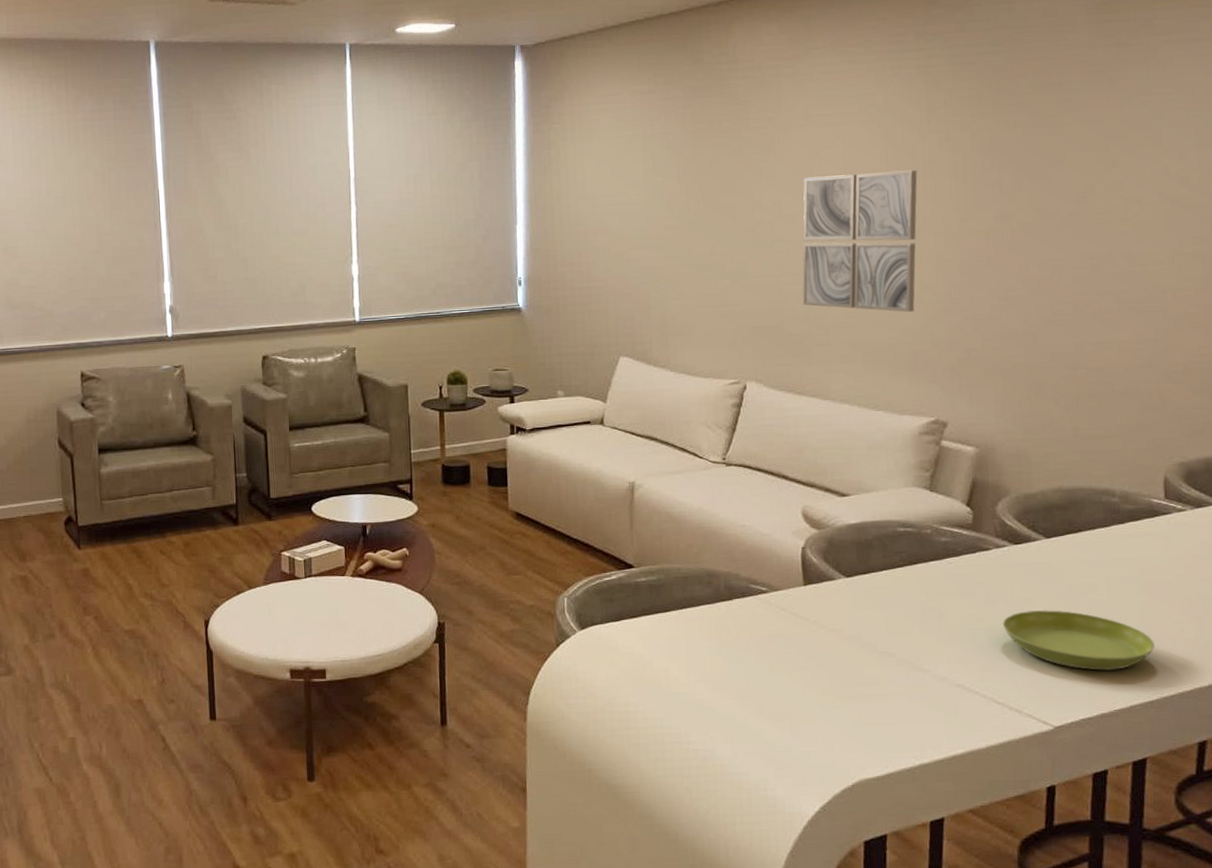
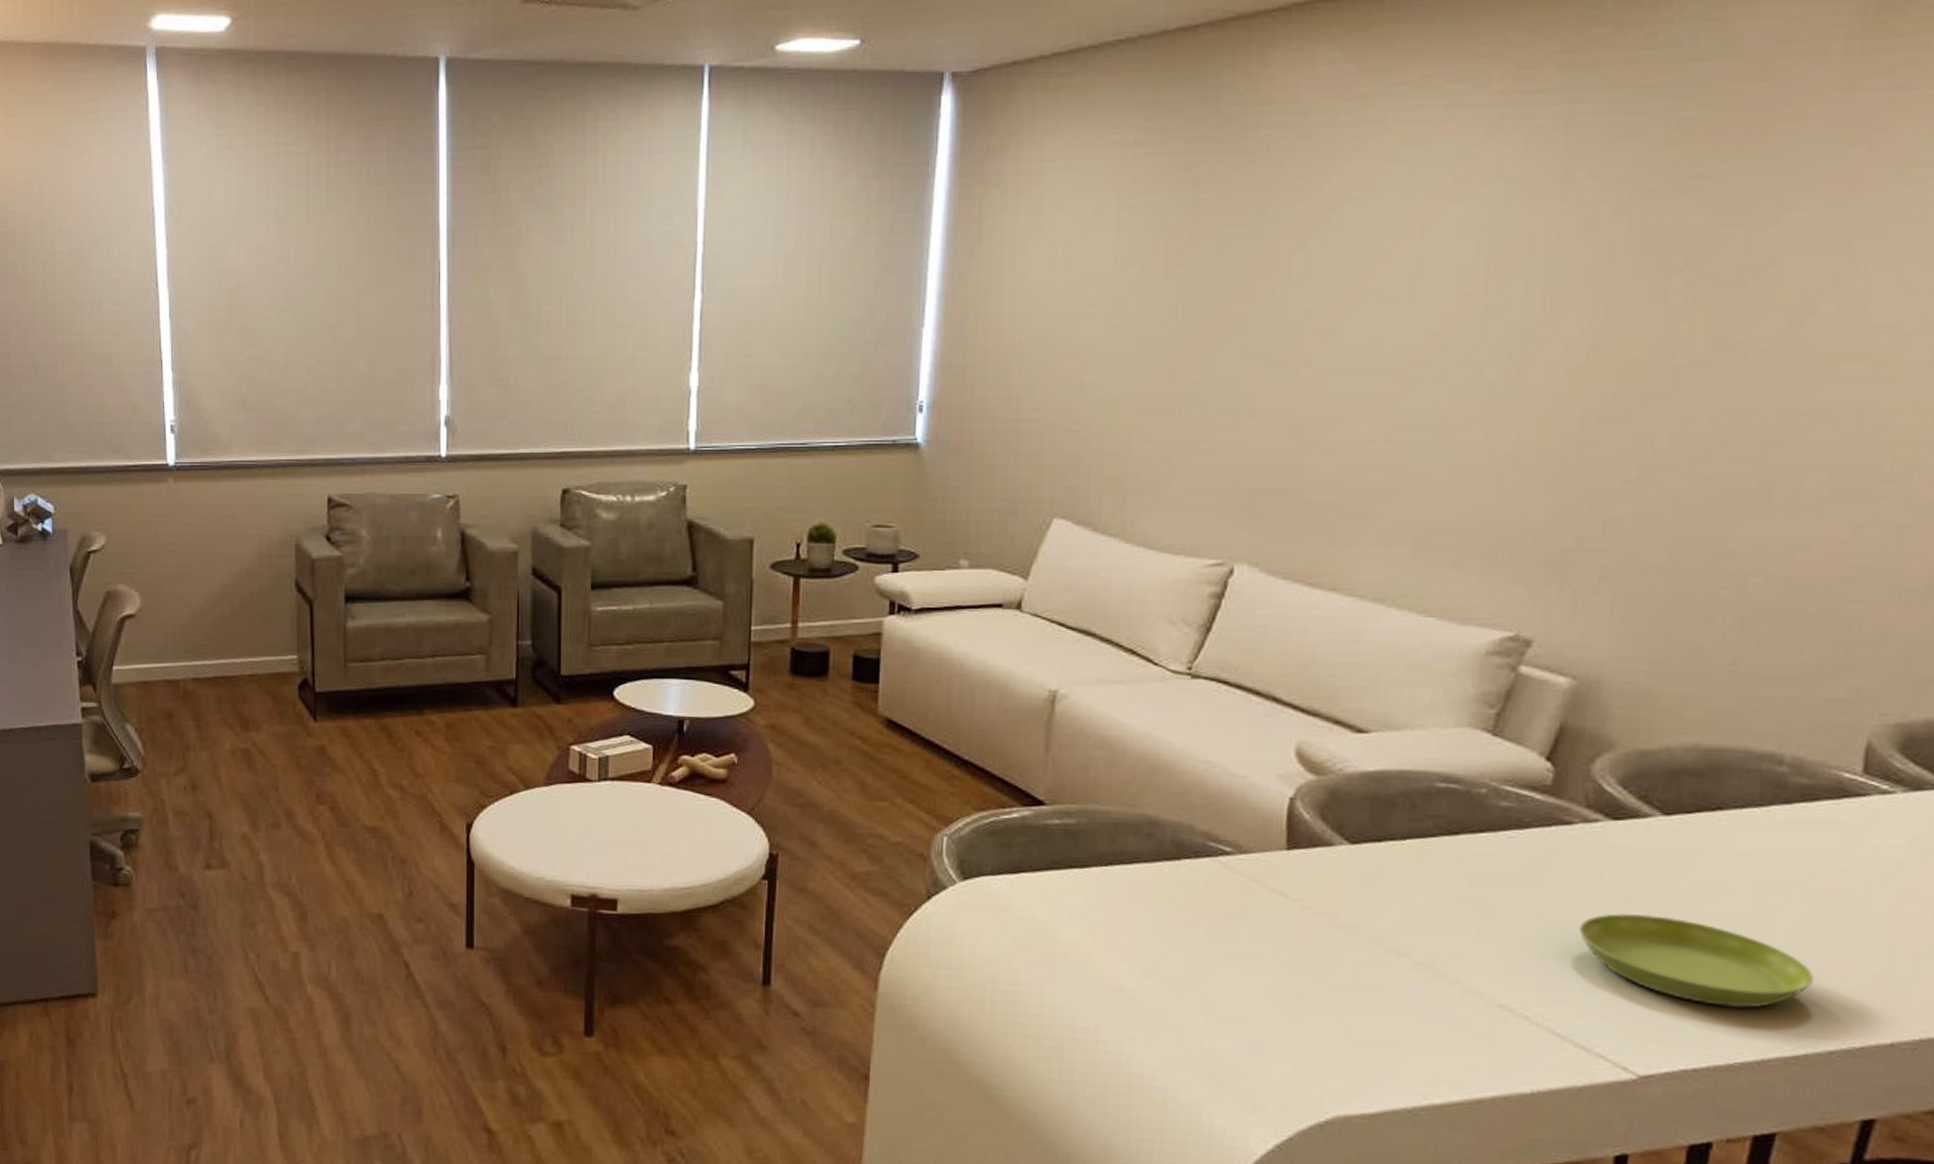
wall art: present [802,170,918,312] -> none [1331,270,1534,478]

